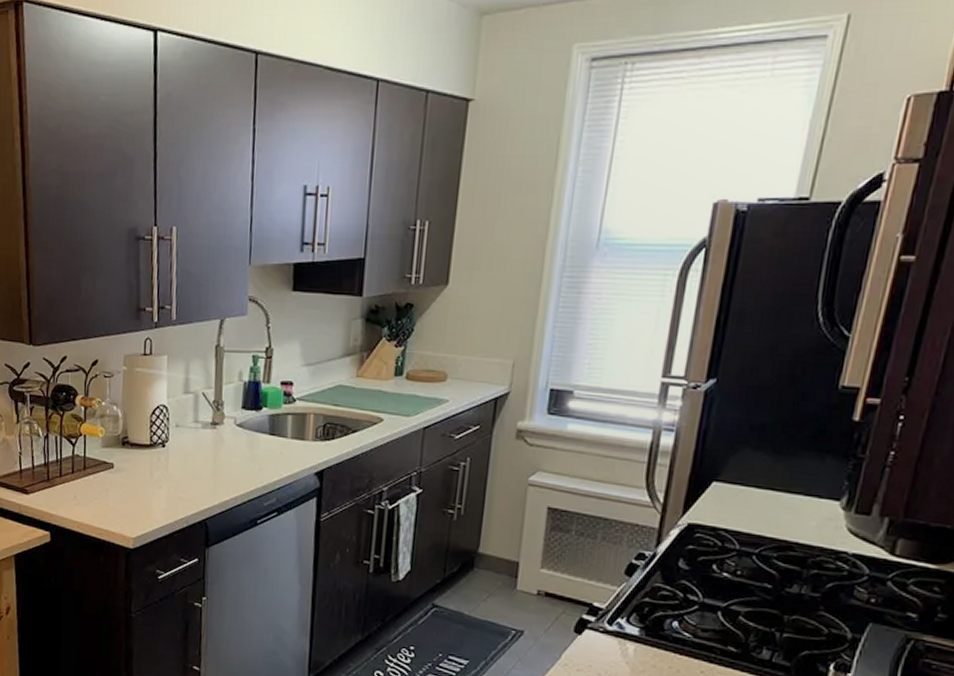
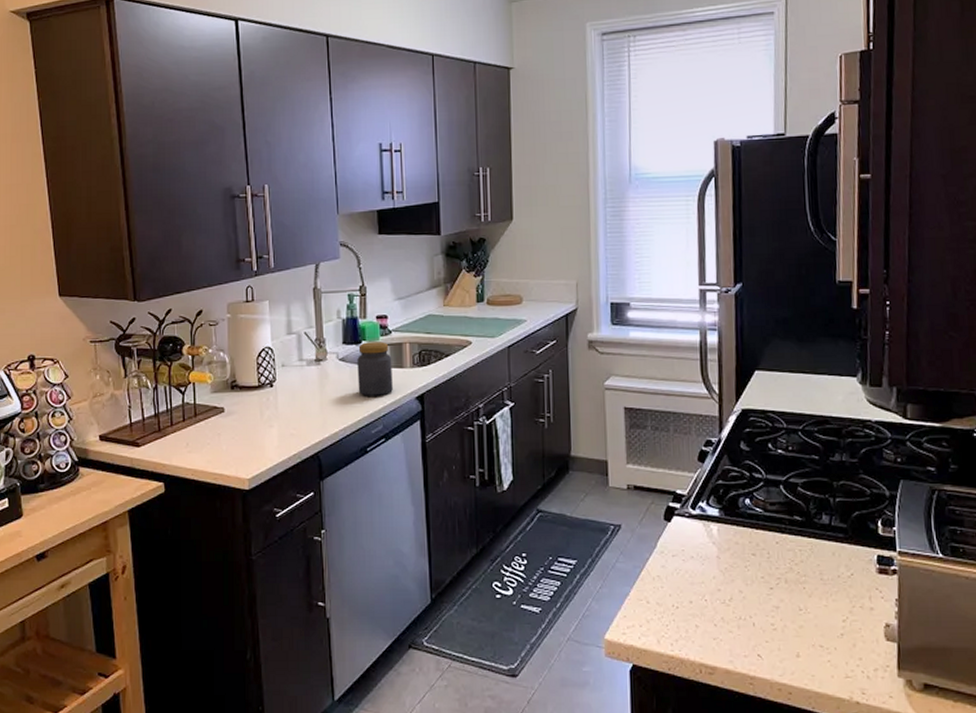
jar: none [253,409,294,468] -> present [357,342,393,396]

